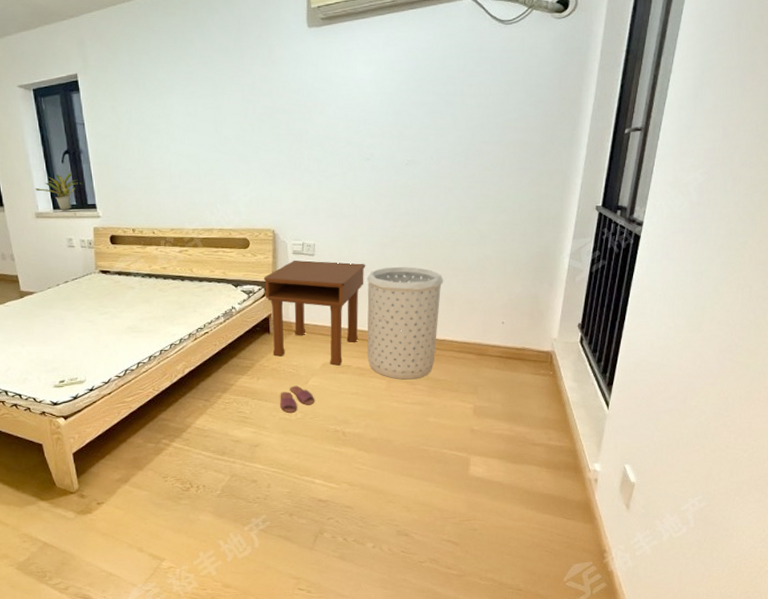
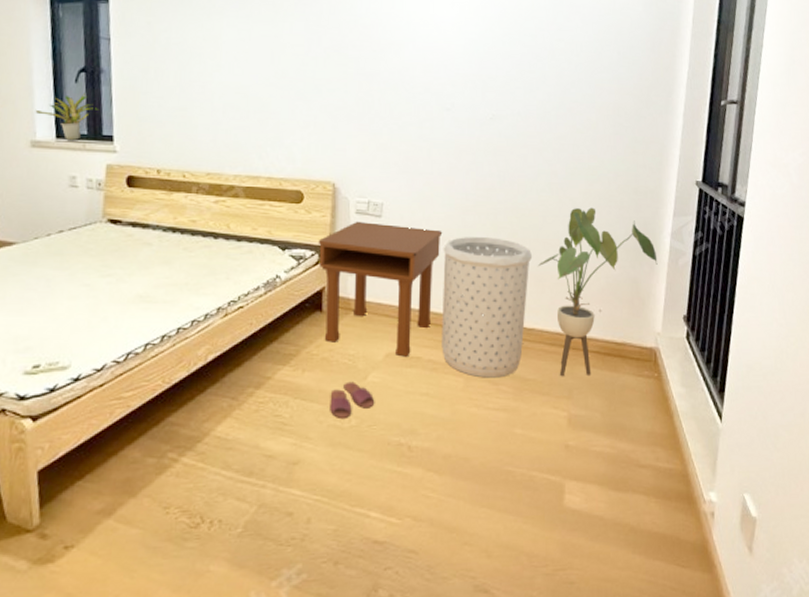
house plant: none [449,236,556,377] -> present [538,207,658,377]

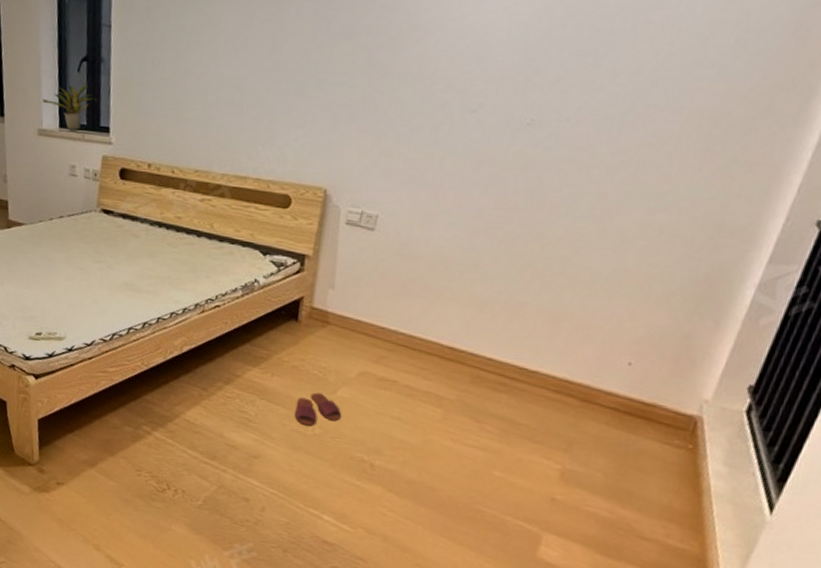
nightstand: present [318,222,441,357] -> none [297,233,442,379]
laundry basket: present [442,237,532,378] -> none [422,261,552,416]
house plant: present [538,207,658,377] -> none [557,241,729,432]

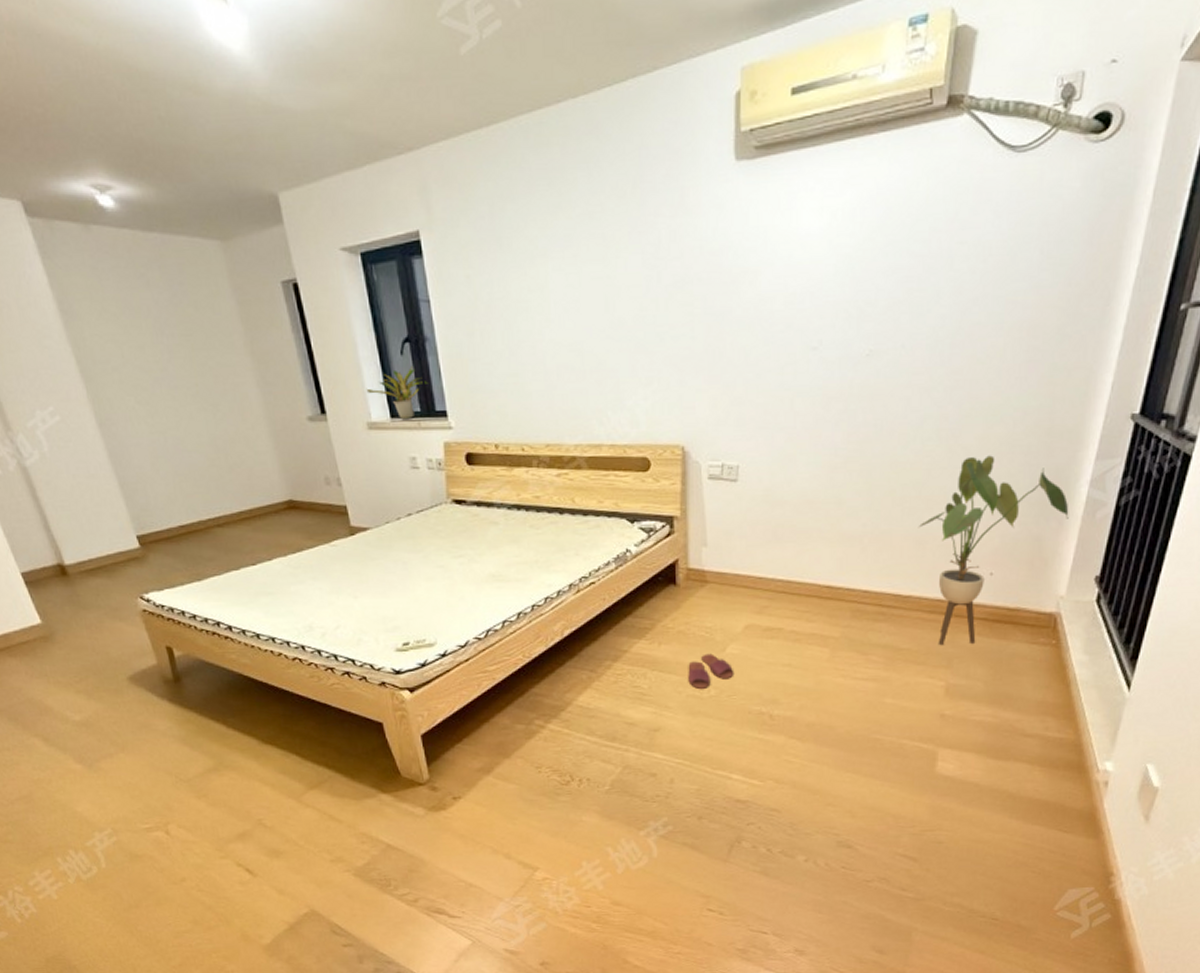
house plant: none [557,241,729,432] -> present [919,455,1069,646]

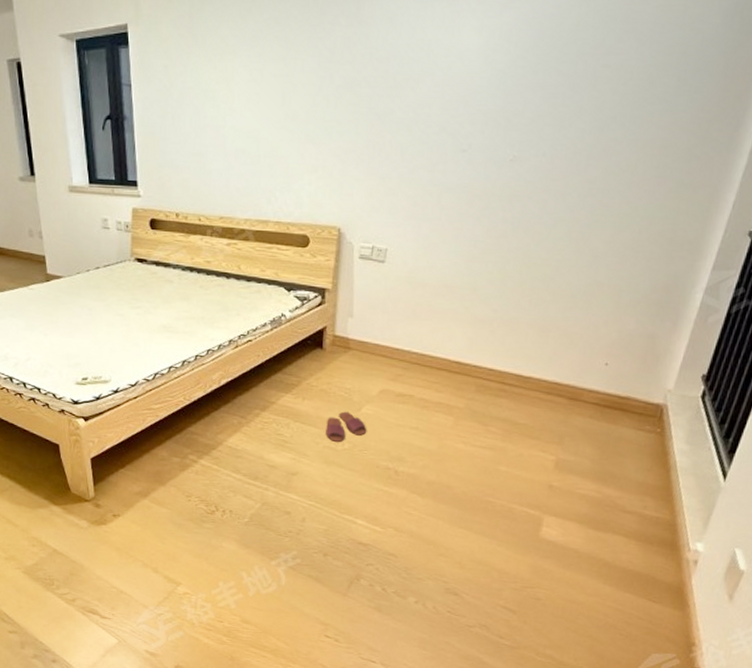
potted plant: present [366,365,429,420] -> none [70,139,124,186]
house plant: present [919,455,1069,646] -> none [544,258,684,425]

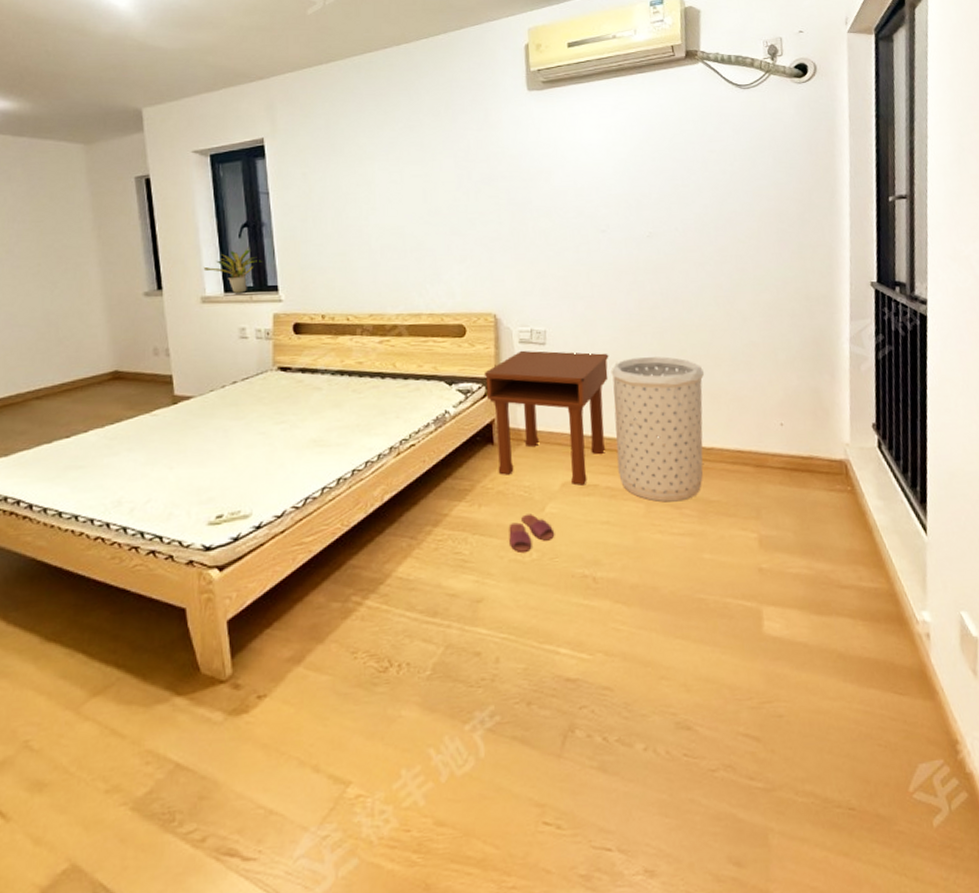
potted plant: none [70,139,124,186] -> present [203,246,263,294]
nightstand: none [321,267,445,394] -> present [484,351,608,486]
laundry basket: none [434,284,539,420] -> present [610,356,704,503]

